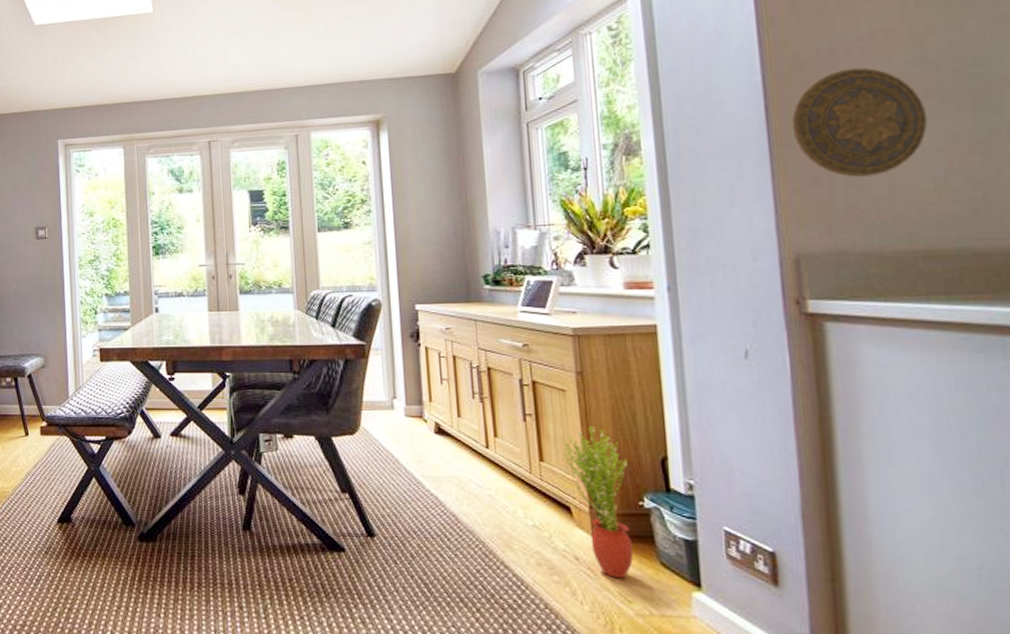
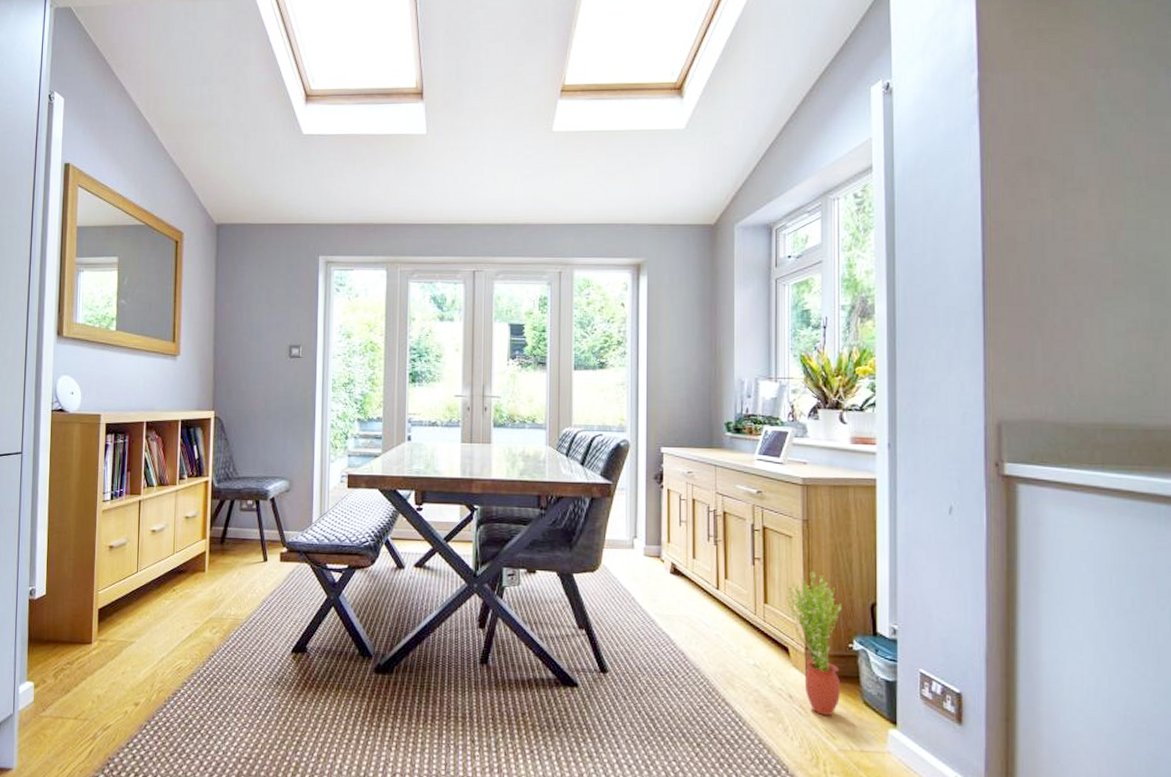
decorative plate: present [791,67,928,177] -> none [1004,254,1113,353]

